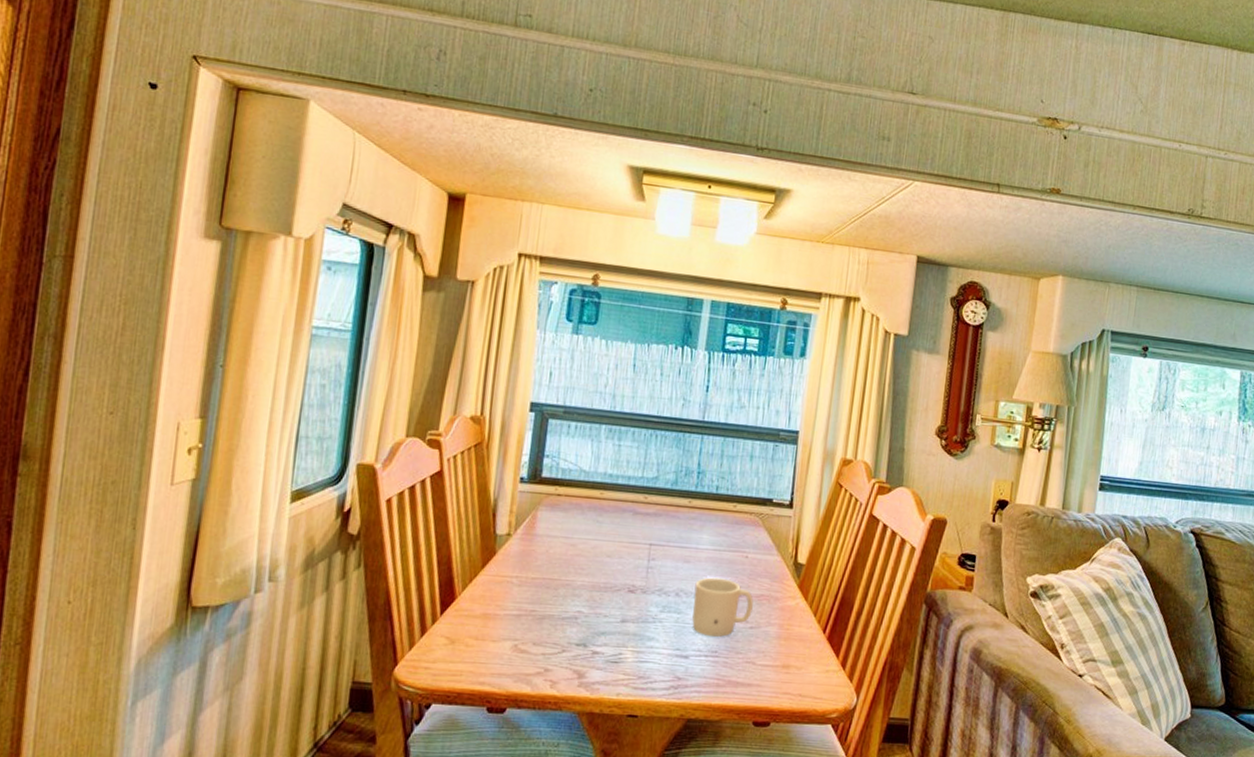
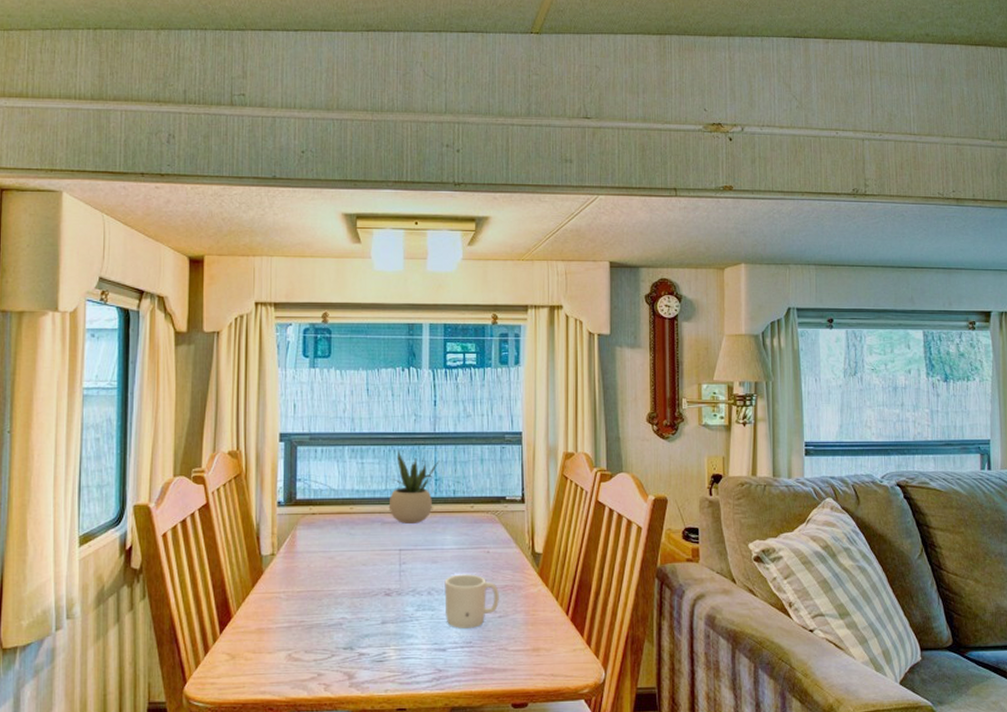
potted plant: none [644,436,705,519] -> present [390,450,440,525]

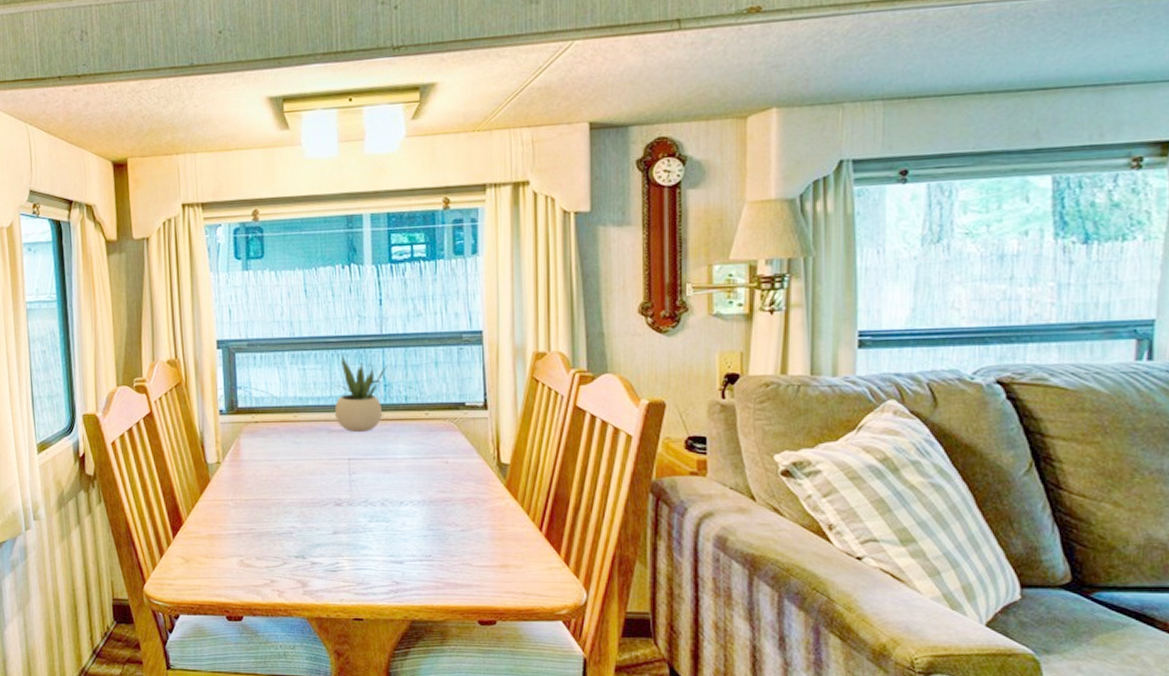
mug: present [444,574,499,628] -> none [399,485,461,541]

